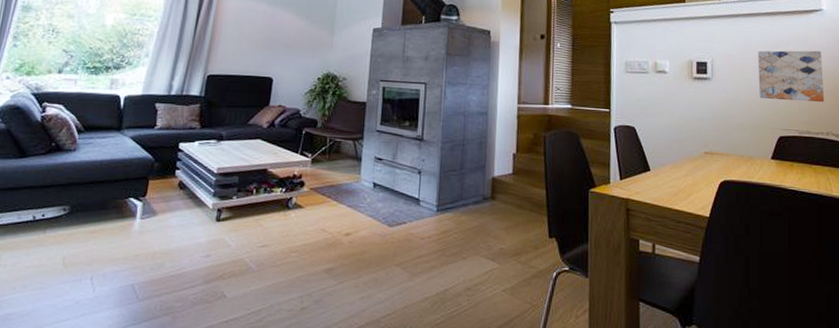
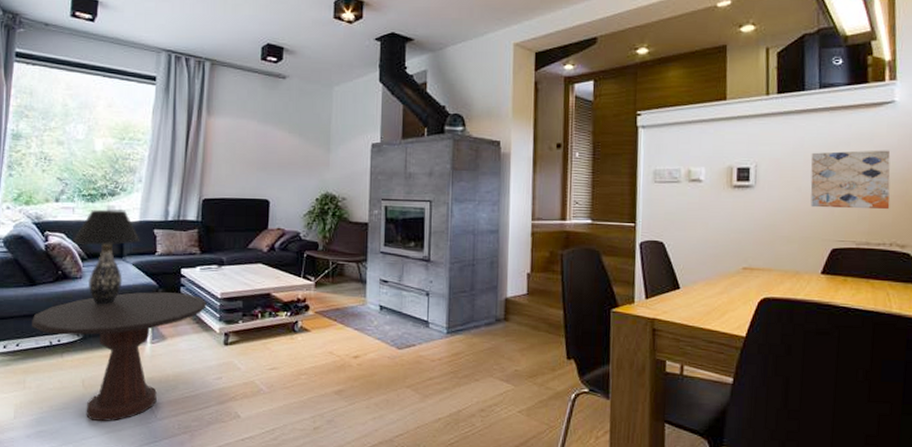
side table: none [16,166,202,303] -> present [32,292,207,422]
table lamp: none [69,82,141,179] -> present [71,209,140,305]

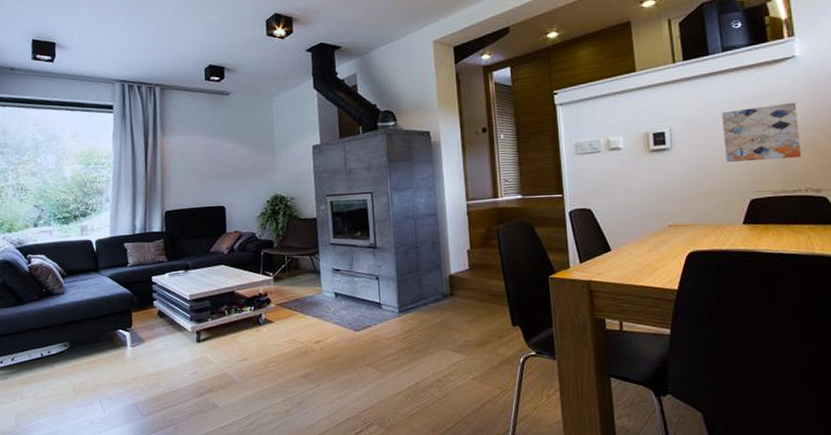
side table: present [32,292,207,422] -> none [23,298,178,423]
table lamp: present [71,209,140,305] -> none [52,228,113,316]

